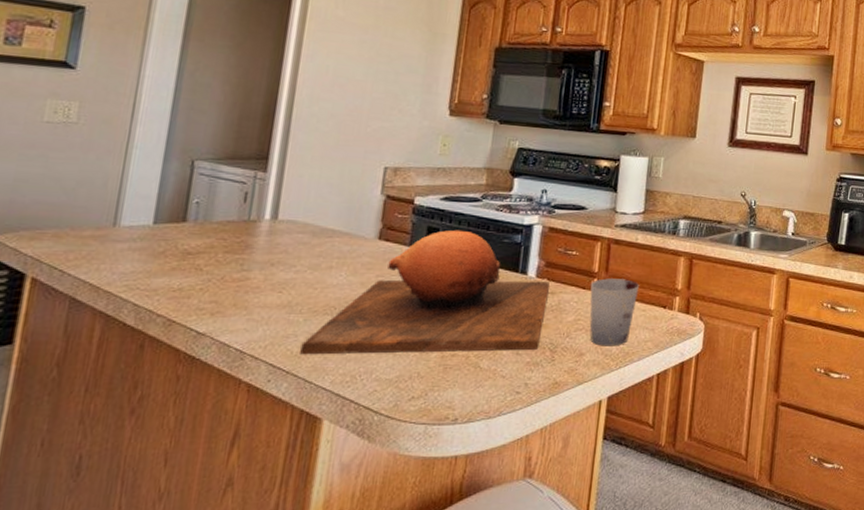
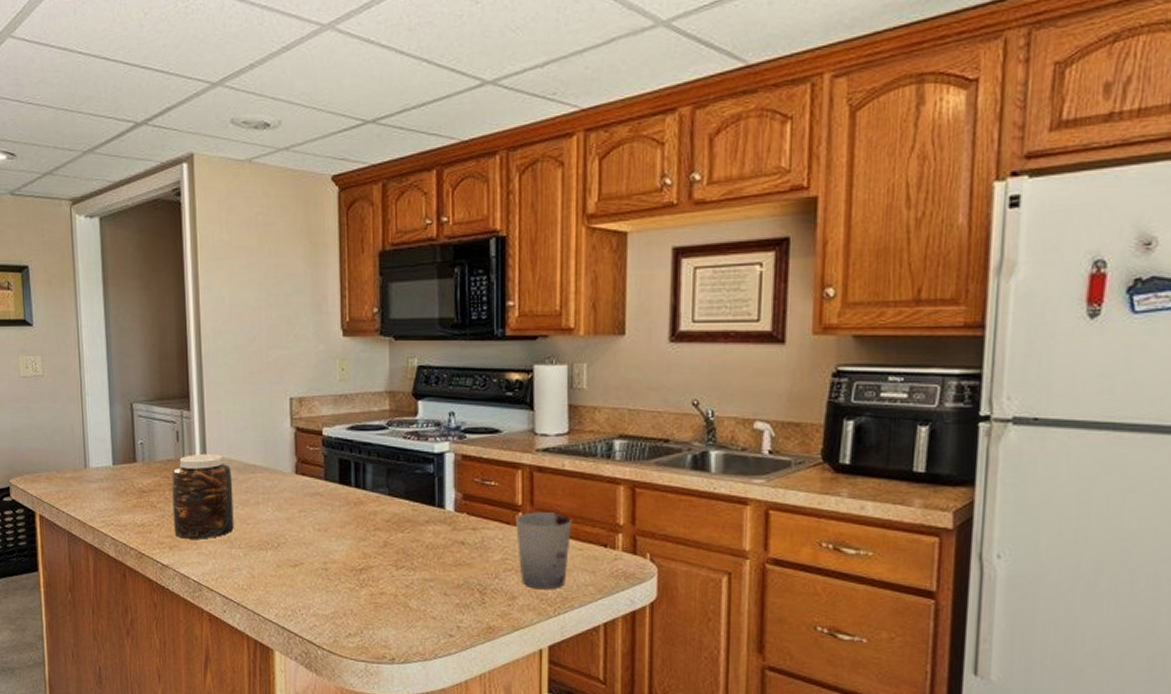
jar: none [220,216,305,305] -> present [172,453,234,539]
chopping board: present [298,229,550,355] -> none [244,461,470,591]

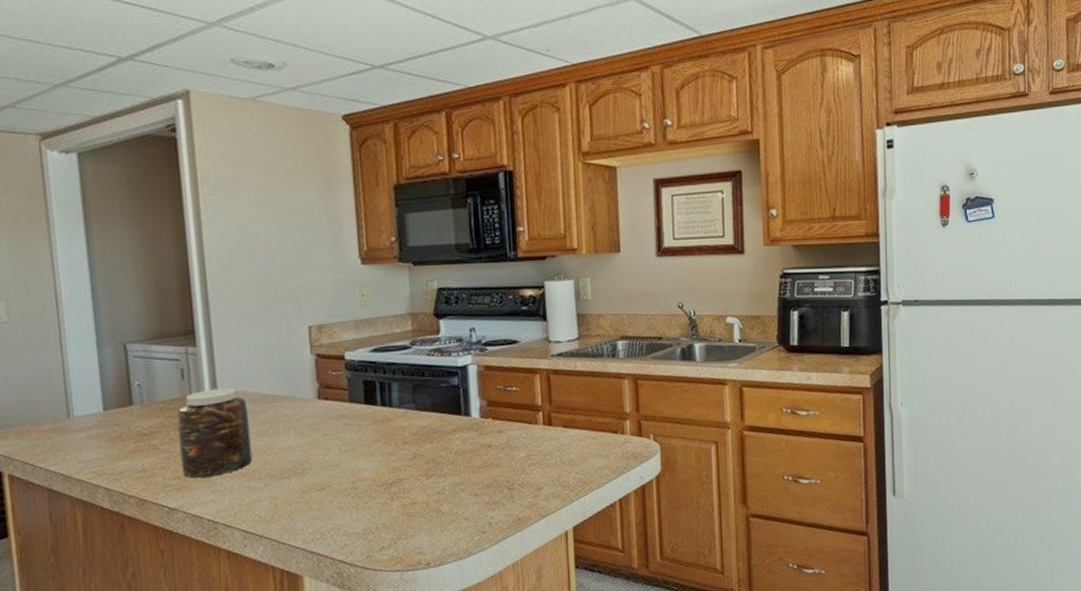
cup: present [516,512,573,590] -> none [537,408,587,478]

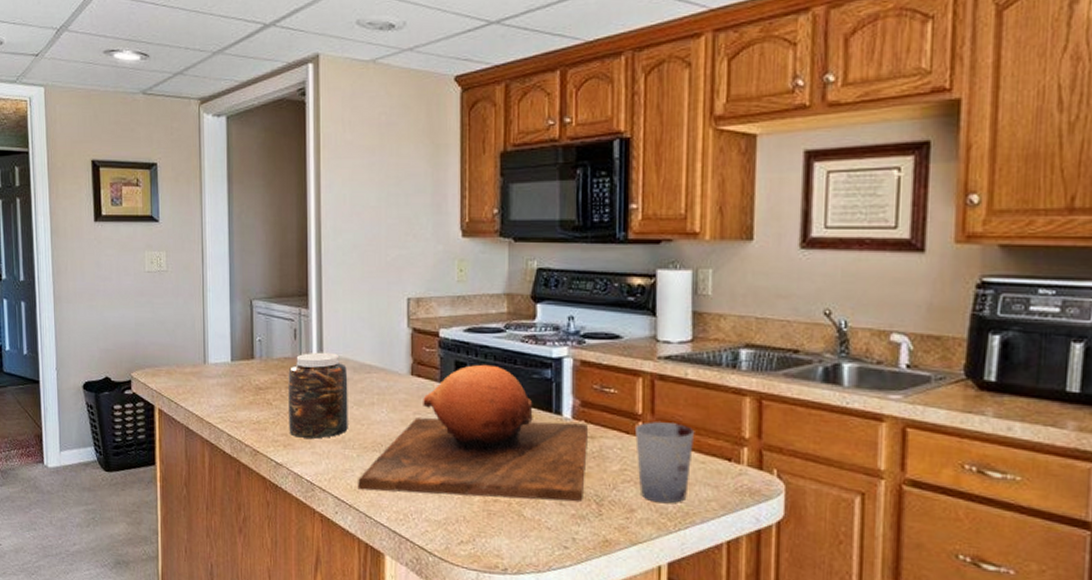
chopping board: none [266,379,496,519] -> present [357,364,588,501]
cup: none [537,408,587,478] -> present [635,422,695,504]

